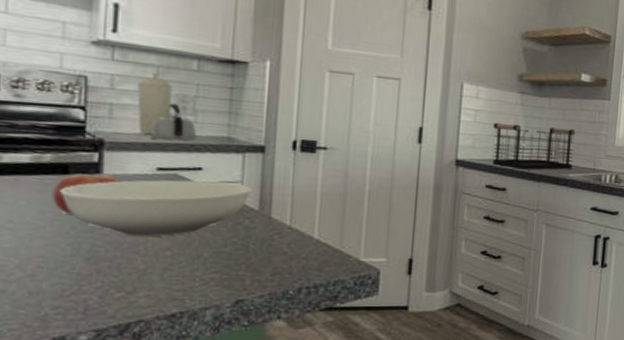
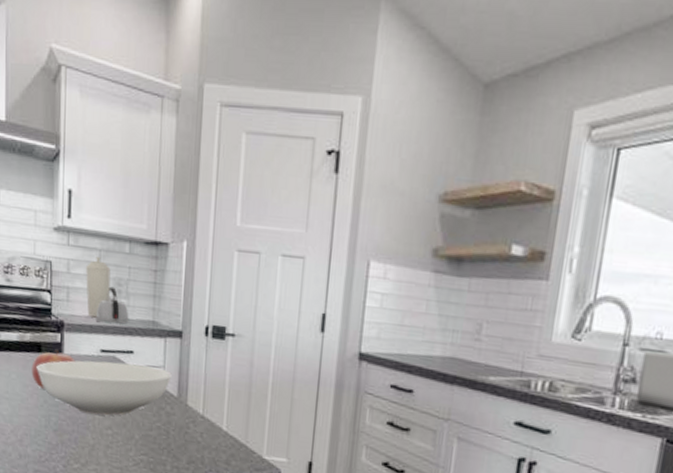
dish rack: present [492,122,576,170] -> none [398,308,501,371]

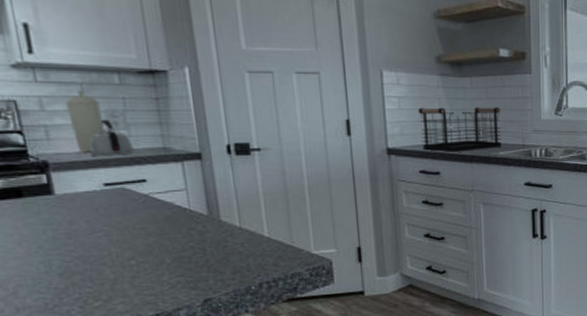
fruit: present [31,349,75,389] -> none [12,191,73,235]
bowl: present [37,360,172,416] -> none [19,191,198,250]
dish rack: none [398,308,501,371] -> present [417,107,502,152]

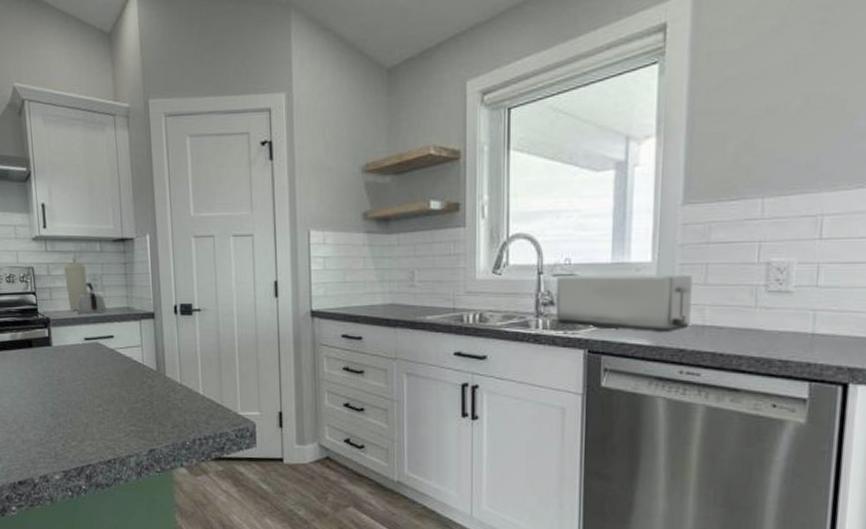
dish rack: present [417,107,502,152] -> none [342,266,430,315]

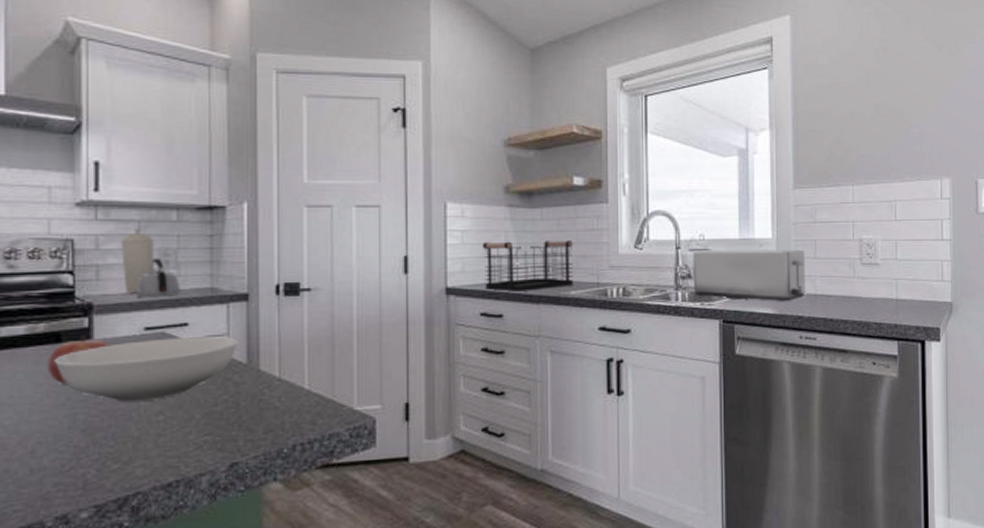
fruit: none [25,343,63,379] -> present [47,336,110,384]
bowl: none [29,347,150,397] -> present [55,336,238,403]
dish rack: none [342,266,430,315] -> present [481,240,574,292]

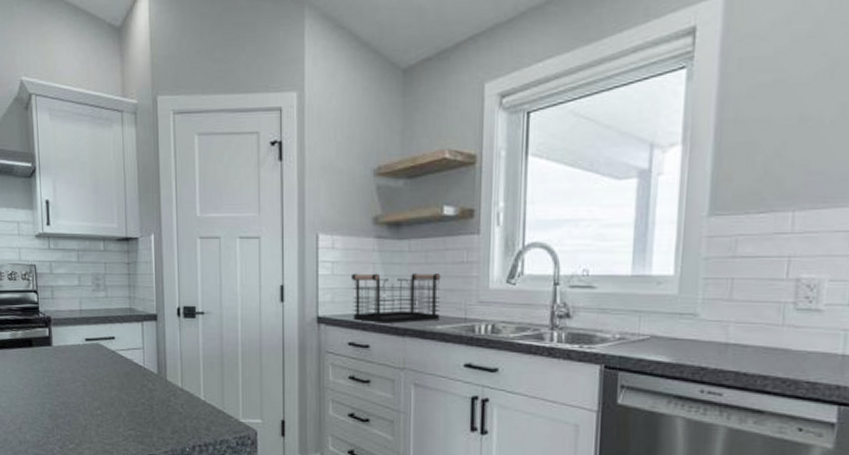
fruit: present [47,336,110,384] -> none [25,342,64,379]
bowl: present [55,336,238,403] -> none [29,348,151,398]
canister: present [121,229,154,294] -> none [67,257,90,311]
kettle: present [136,258,181,298] -> none [78,281,109,315]
toaster: present [692,249,805,302] -> none [571,287,717,350]

